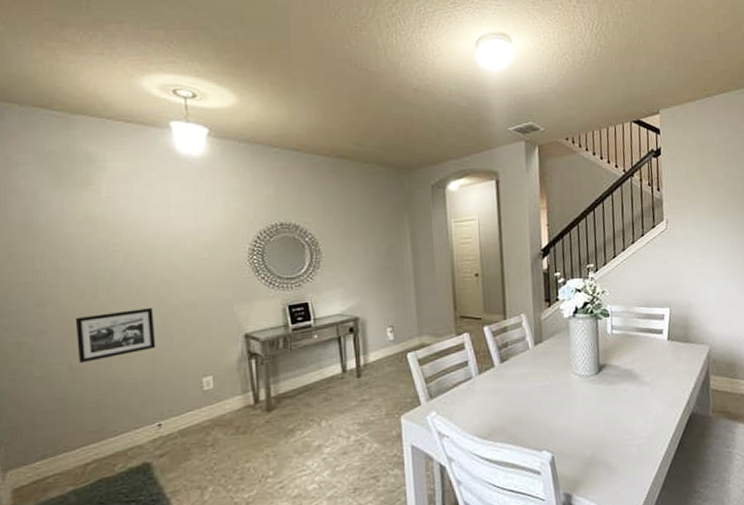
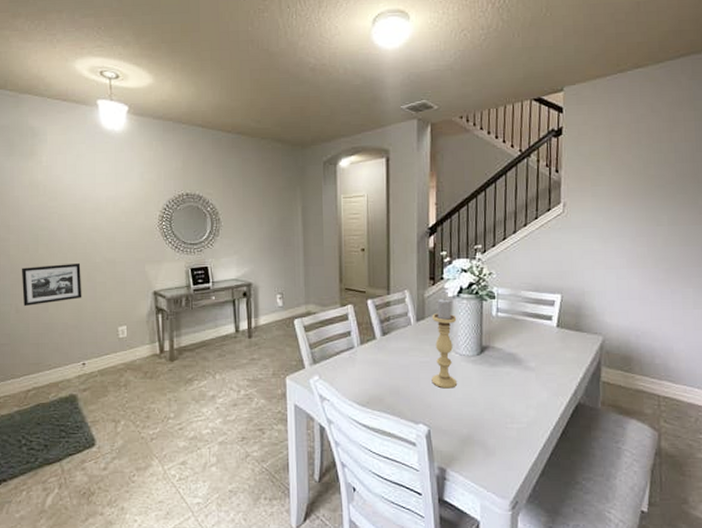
candle holder: none [549,319,577,412] -> present [432,298,457,389]

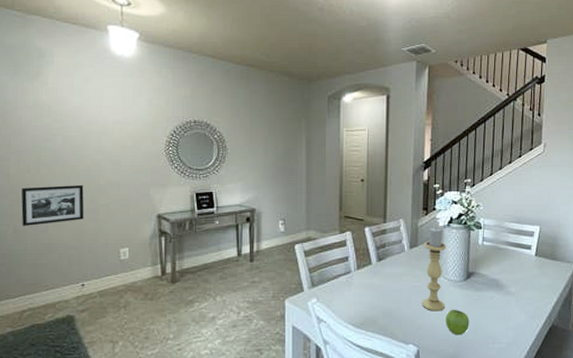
fruit: none [458,387,485,415] -> present [446,310,469,336]

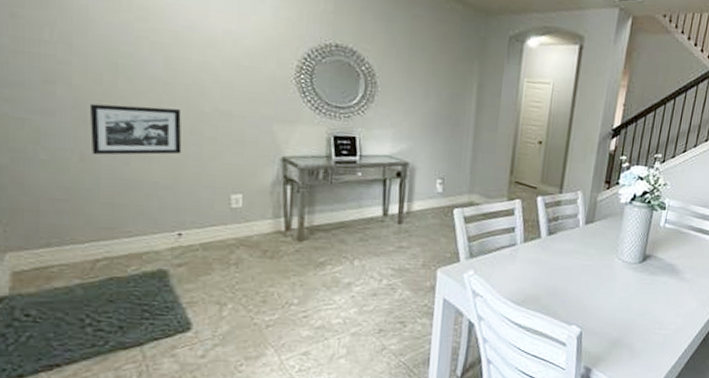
candle holder: present [422,227,447,311] -> none [591,203,626,293]
fruit: present [446,310,469,336] -> none [614,293,639,319]

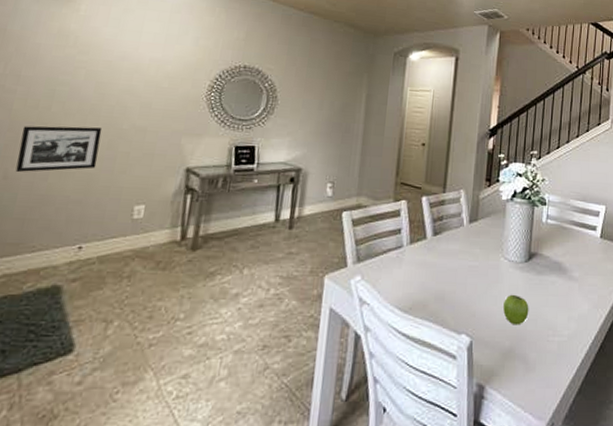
fruit: none [614,293,639,319] -> present [503,295,529,325]

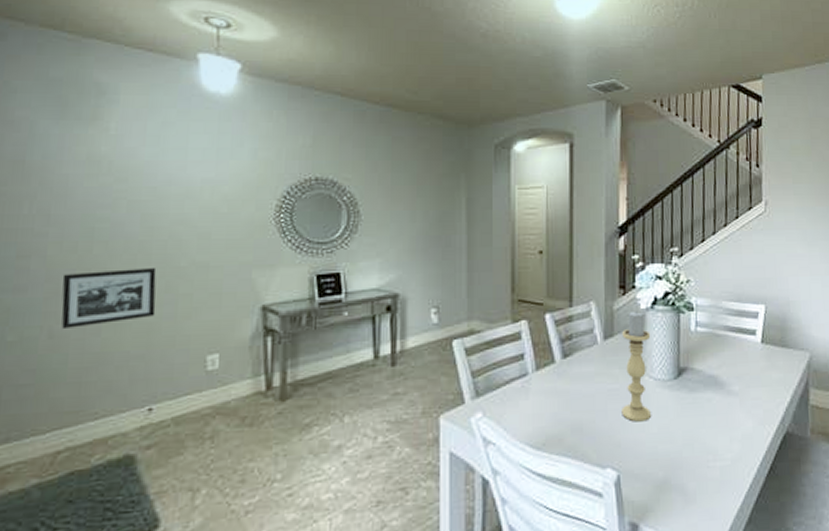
candle holder: none [478,201,509,296] -> present [621,310,651,422]
fruit: present [503,295,529,325] -> none [653,418,683,453]

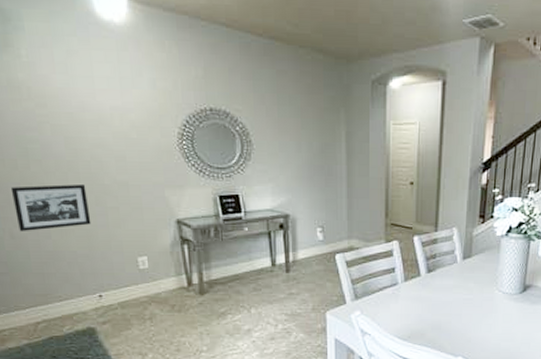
candle holder: present [621,310,651,422] -> none [473,237,503,325]

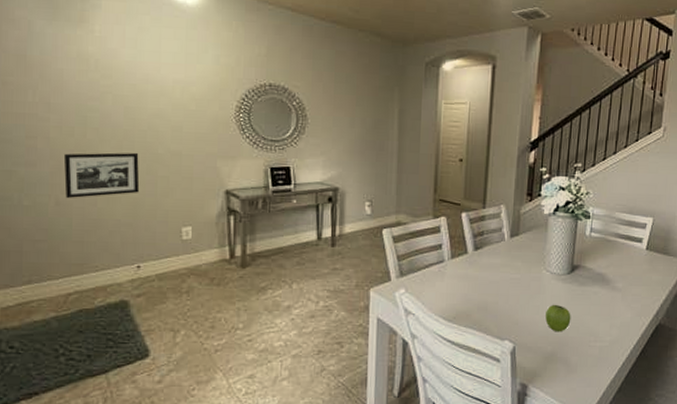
fruit: none [497,323,523,348] -> present [545,305,571,332]

